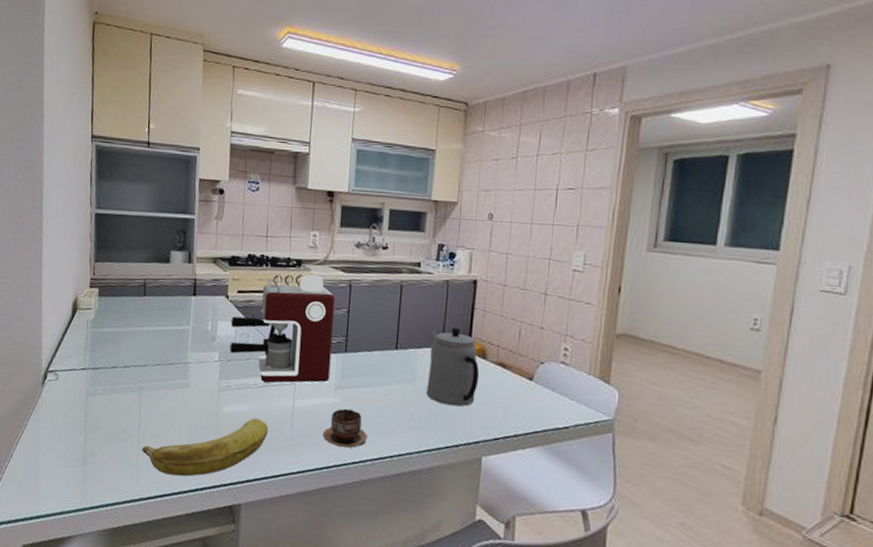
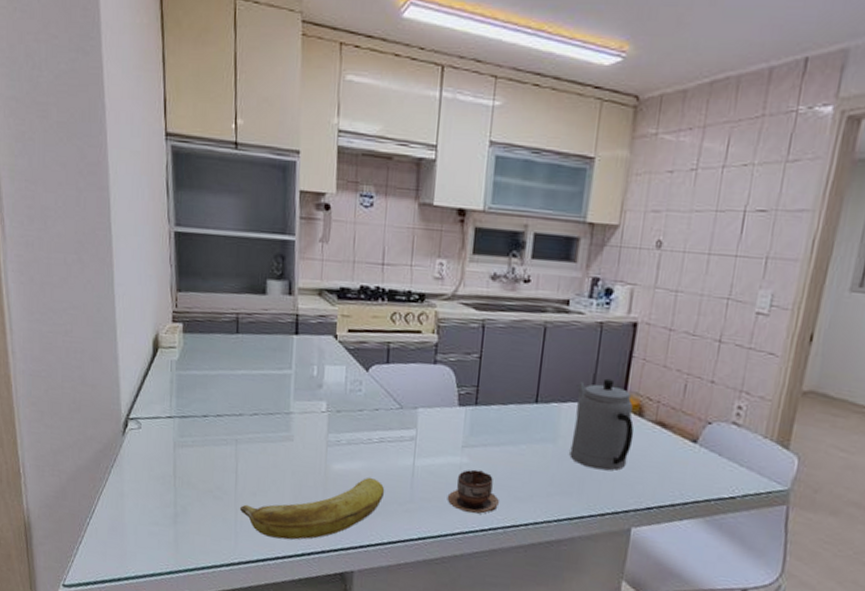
coffee maker: present [229,274,336,384] -> none [339,311,466,440]

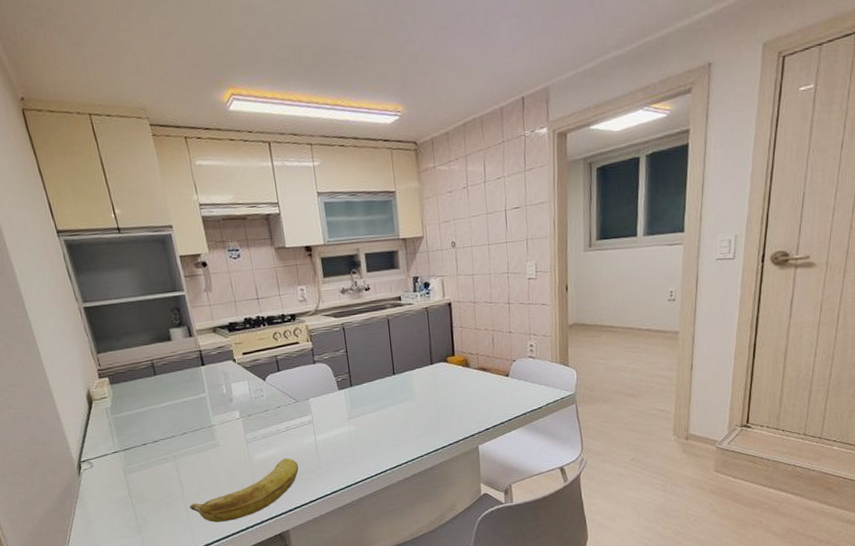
cup: present [447,469,499,514] -> none [345,432,384,465]
teapot: present [570,378,634,471] -> none [419,345,467,412]

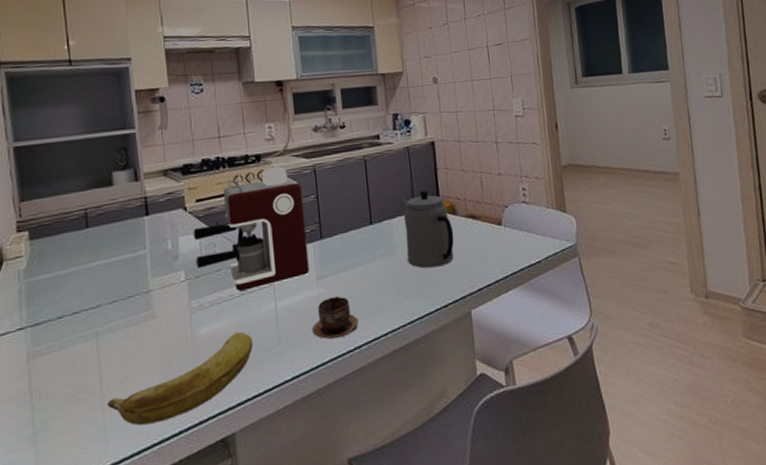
coffee maker: none [242,324,342,427] -> present [192,166,310,291]
cup: none [345,432,384,465] -> present [311,296,358,339]
teapot: none [419,345,467,412] -> present [400,190,455,269]

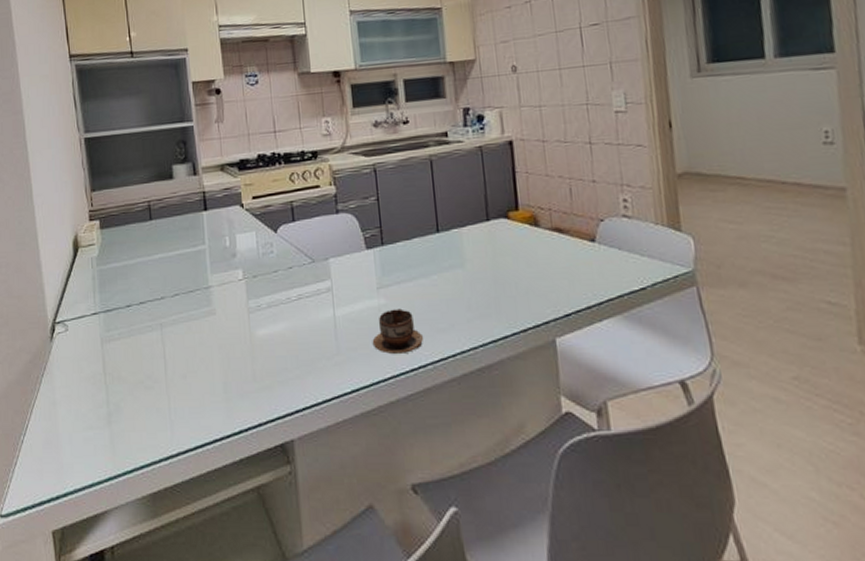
banana: present [106,331,253,426] -> none [171,336,311,419]
coffee maker: present [192,166,310,291] -> none [249,164,370,295]
teapot: present [400,190,455,269] -> none [471,196,536,286]

